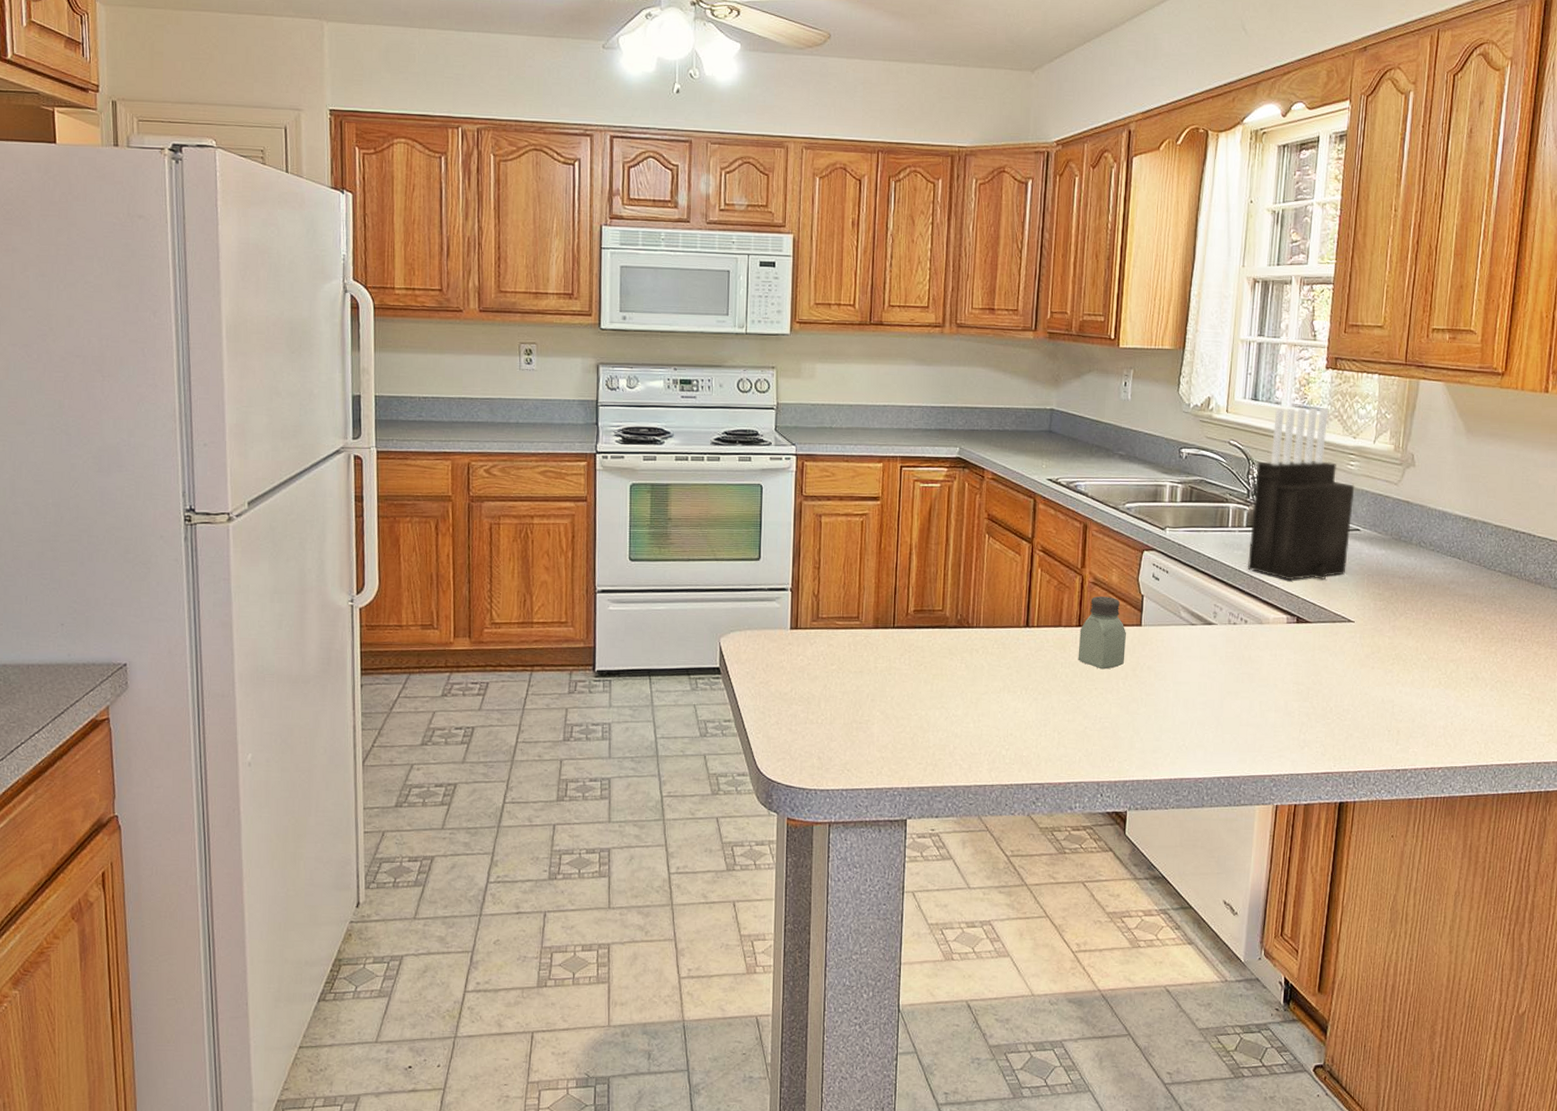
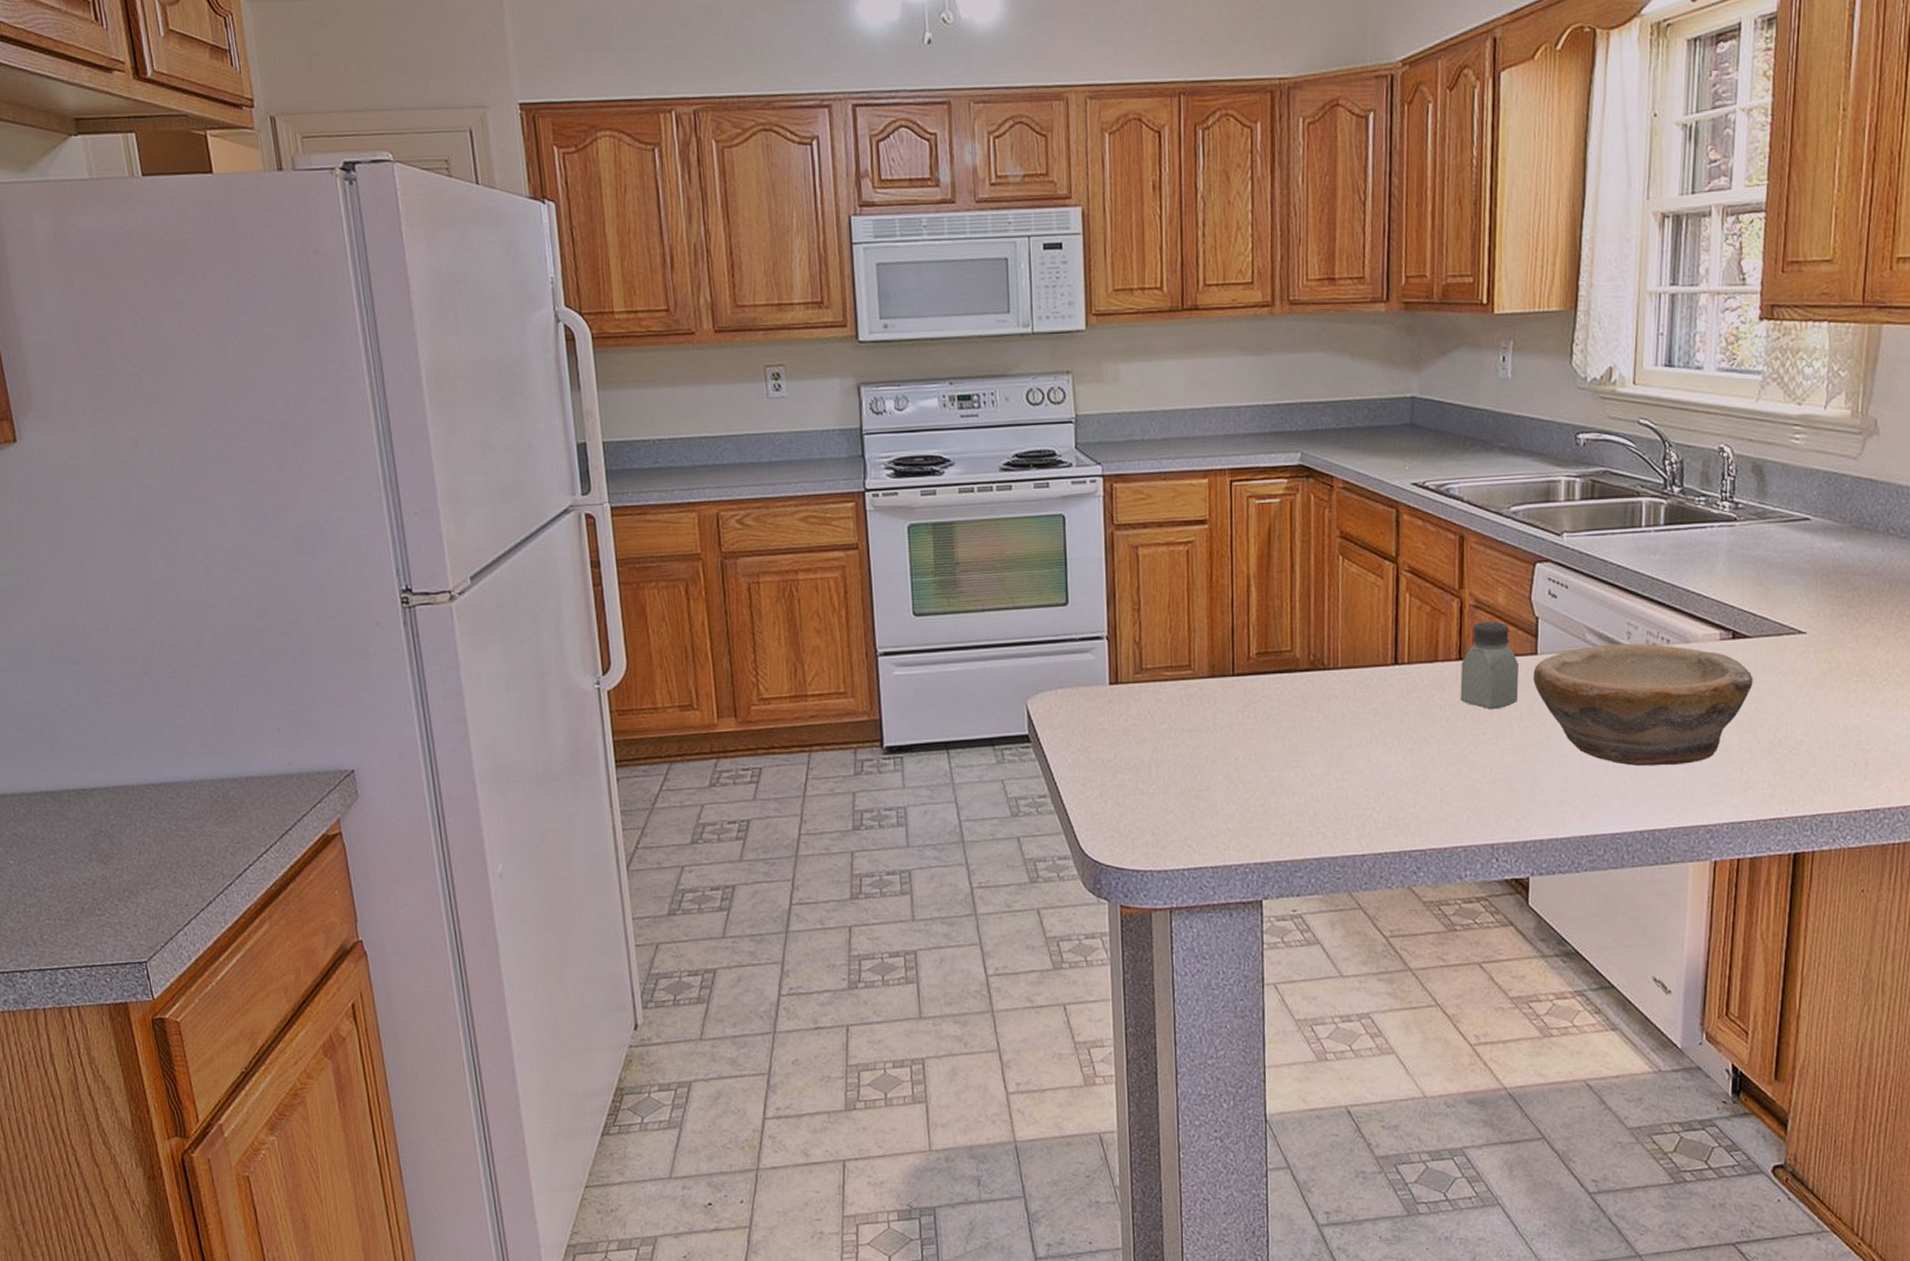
bowl: none [1137,621,1312,724] -> present [1533,643,1753,767]
knife block: present [1247,407,1355,581] -> none [1667,369,1802,587]

